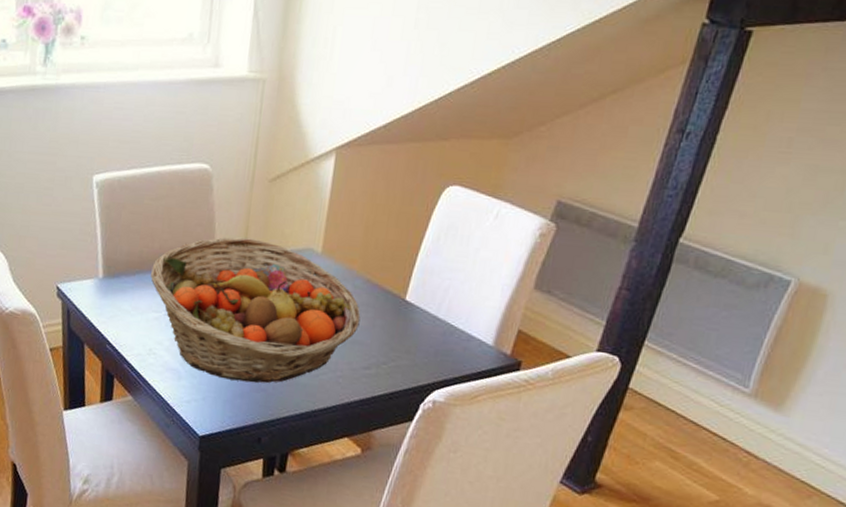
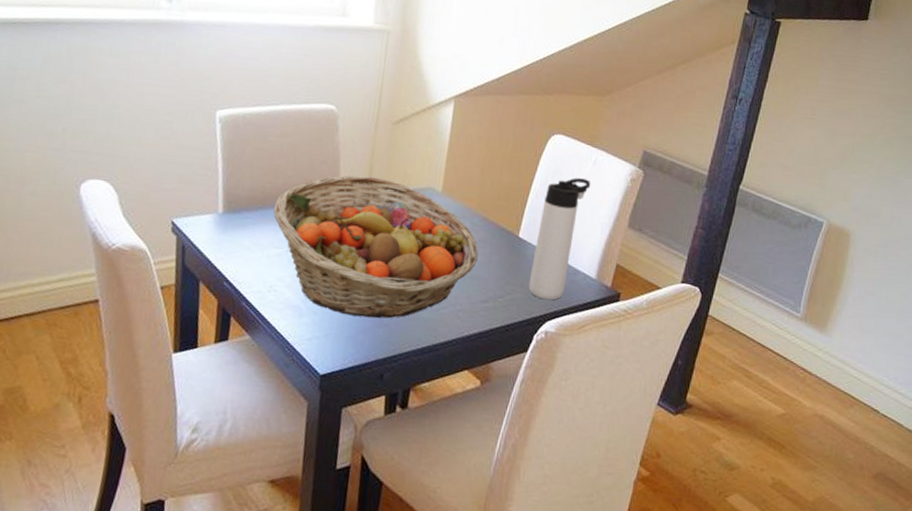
thermos bottle: none [415,234,492,368] -> present [528,177,591,301]

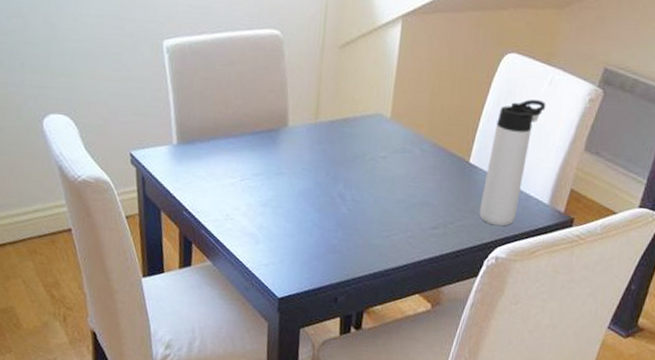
fruit basket: present [273,175,479,319] -> none [224,103,428,245]

